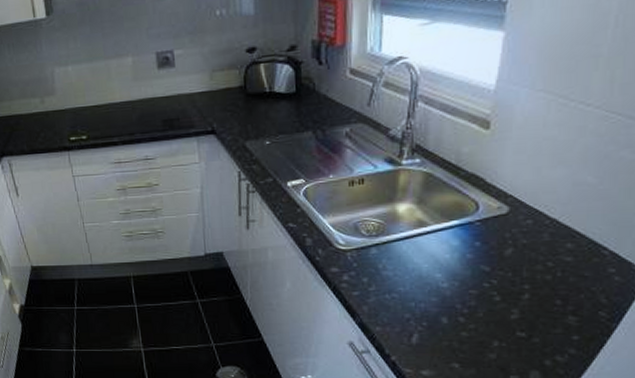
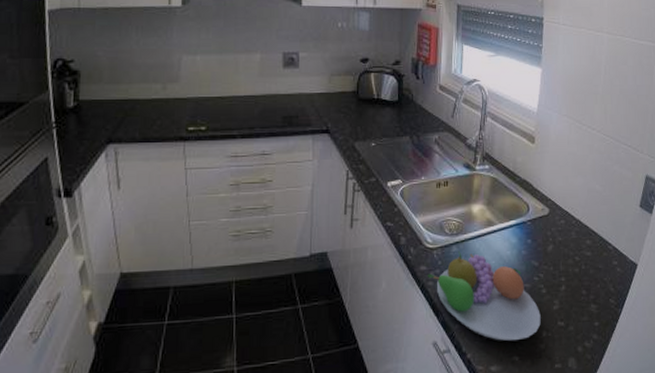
fruit bowl: none [339,253,491,348] -> present [427,251,541,341]

